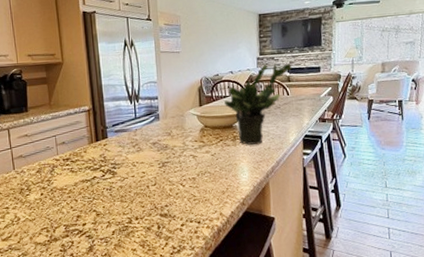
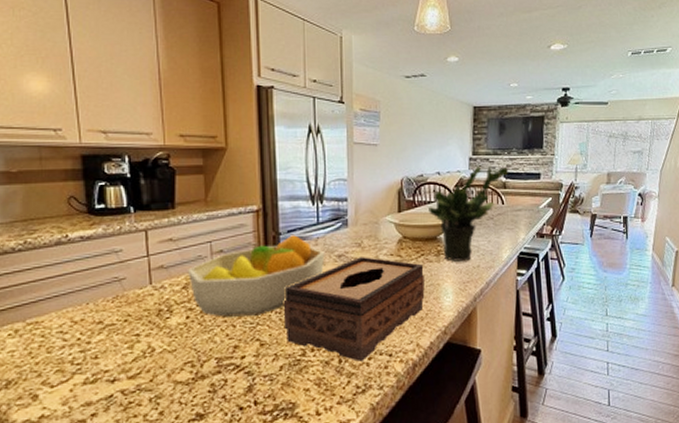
fruit bowl: none [39,127,143,194] -> present [187,234,325,317]
tissue box: none [112,143,225,227] -> present [283,257,425,361]

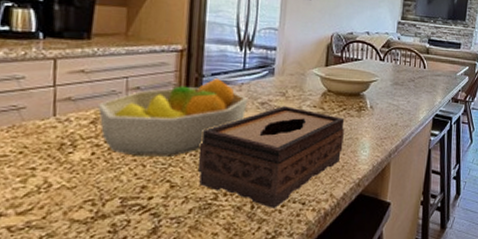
potted plant: present [429,167,508,261] -> none [355,31,432,118]

